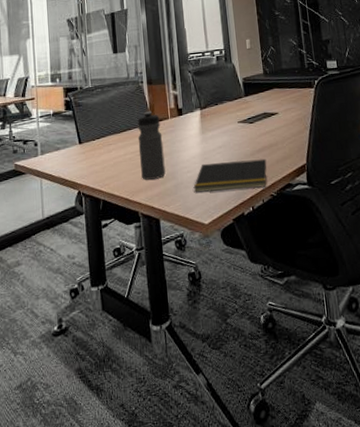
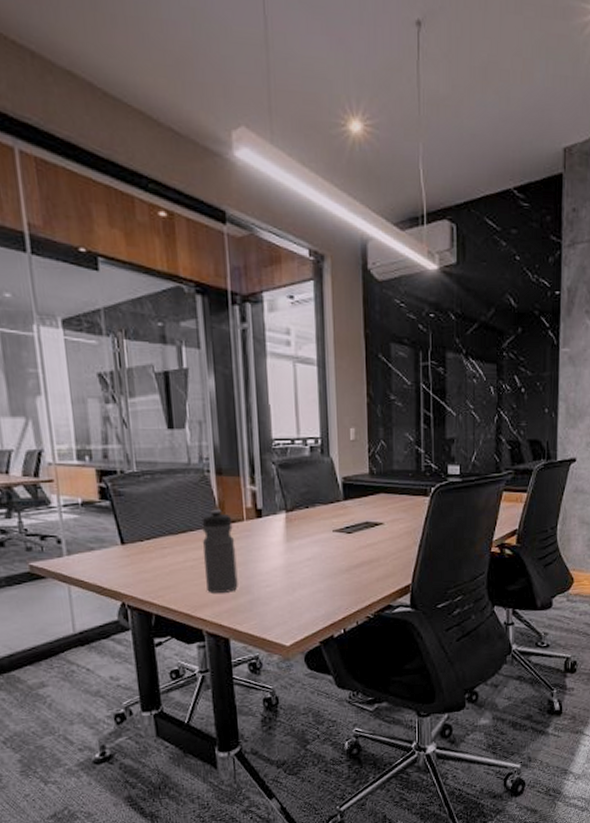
notepad: present [193,158,267,193] -> none [273,575,365,611]

